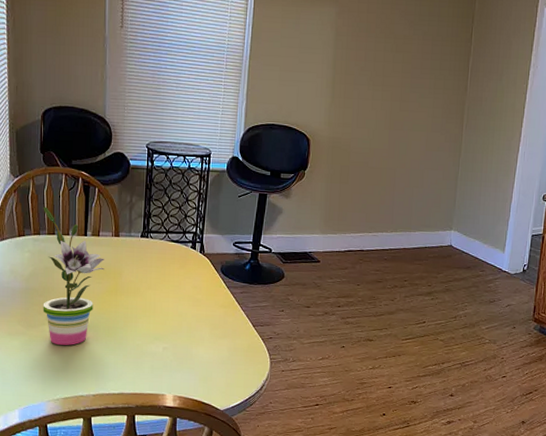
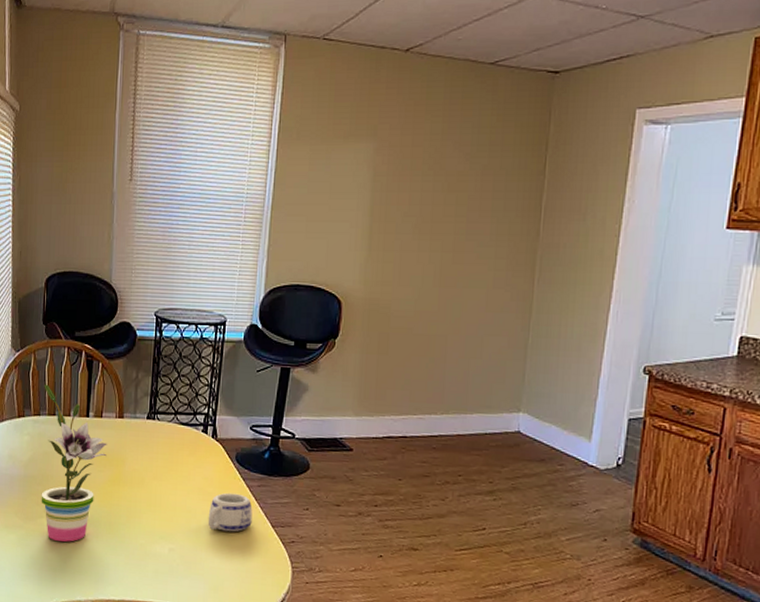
mug: none [197,299,236,332] -> present [208,492,253,532]

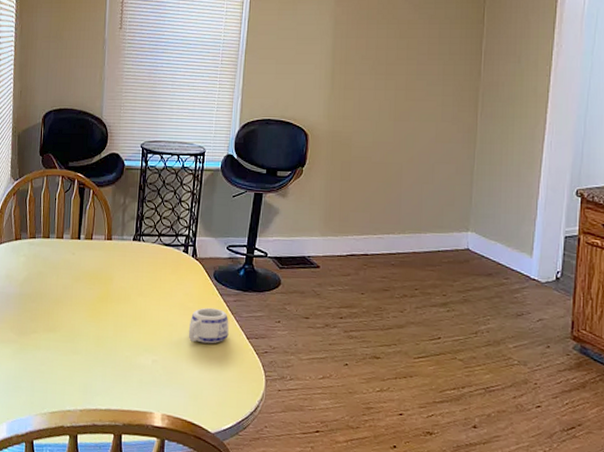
potted plant: present [41,384,107,542] -> none [34,209,97,355]

